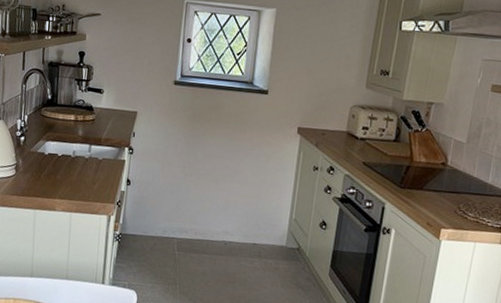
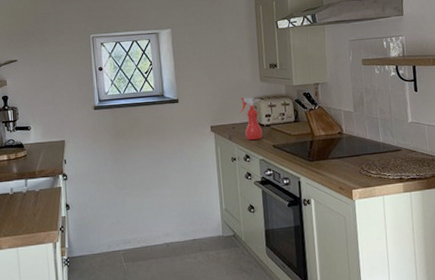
spray bottle: none [334,102,360,153] -> present [240,97,263,141]

